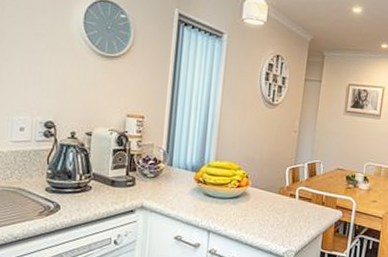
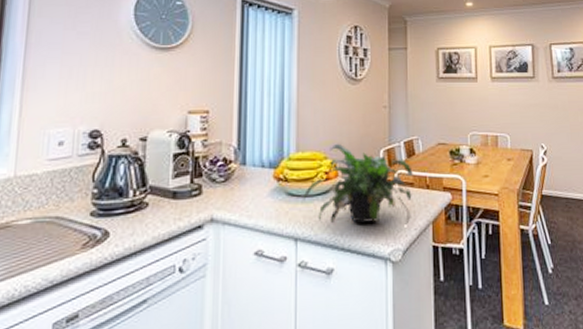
potted plant: none [217,157,312,232] -> present [303,143,413,225]

